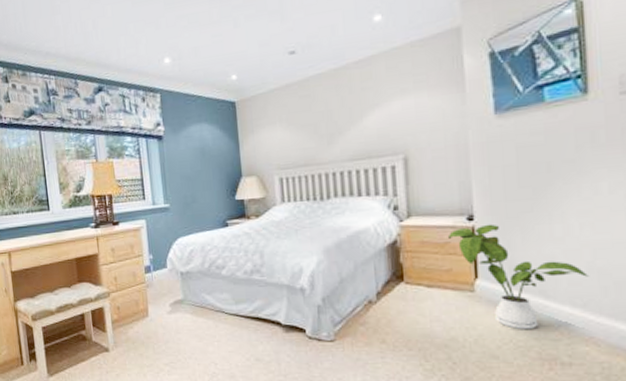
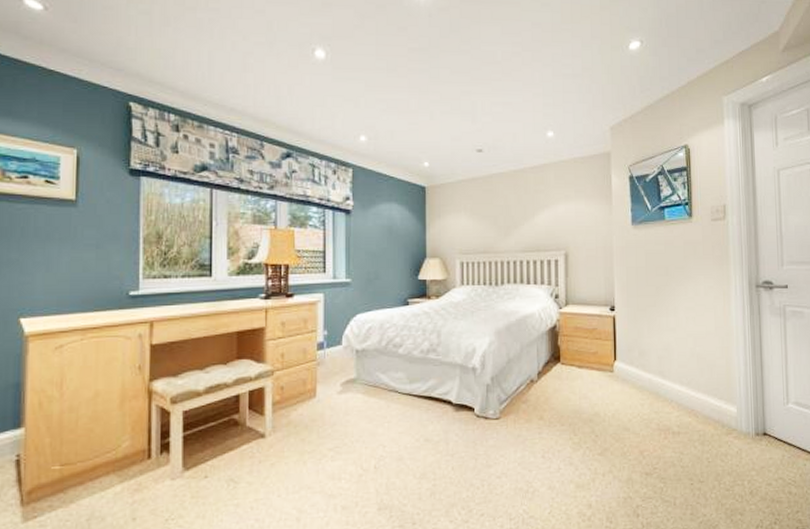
house plant: present [447,224,590,330] -> none [595,314,692,405]

